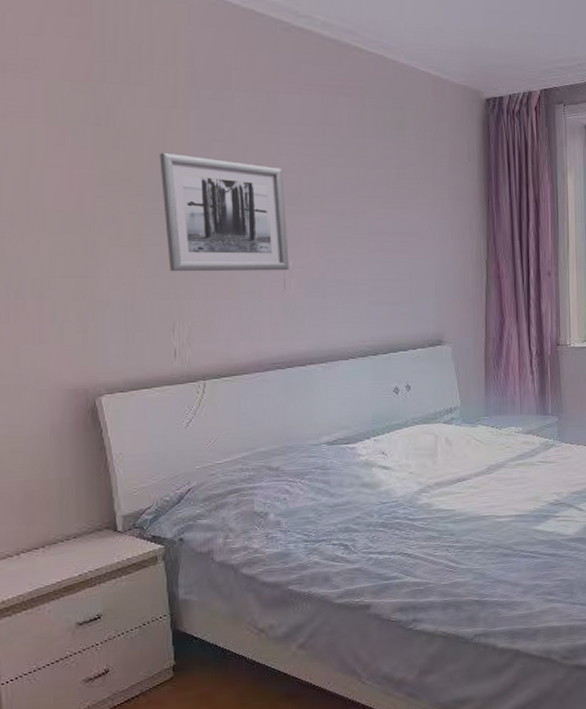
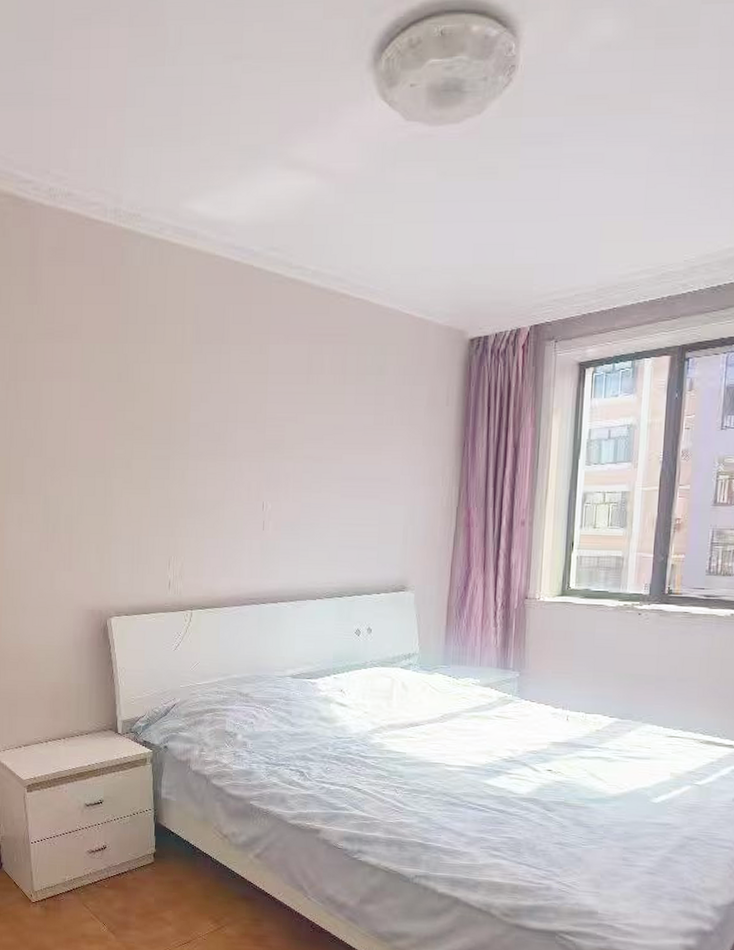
wall art: present [159,153,289,272] -> none [166,405,269,514]

